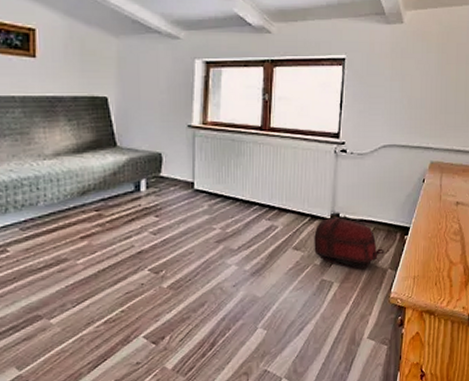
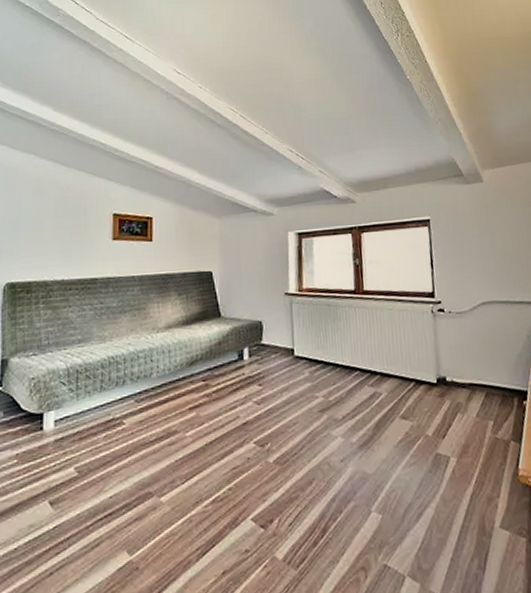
backpack: present [314,215,385,269] -> none [421,379,503,441]

